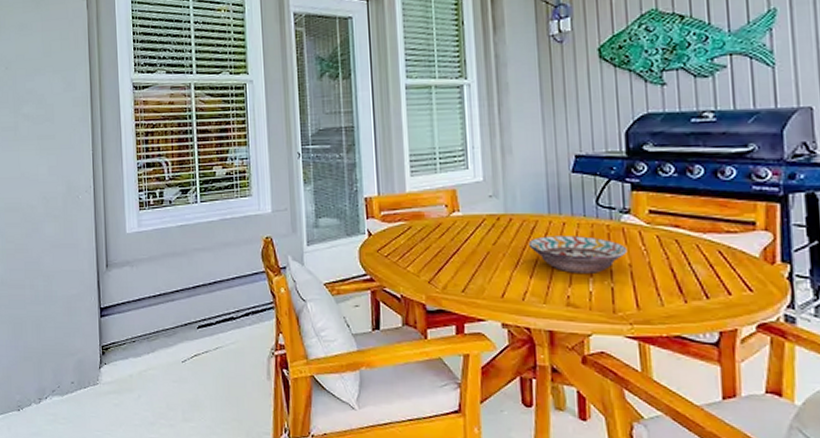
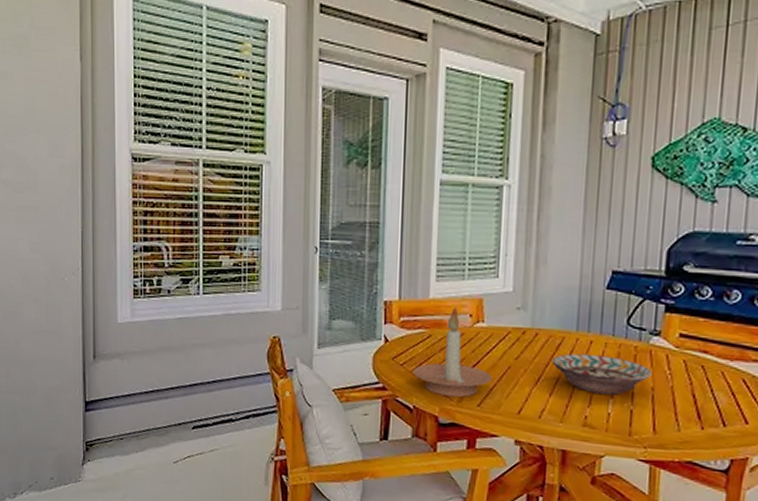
candle holder: none [397,199,472,284] -> present [413,307,492,397]

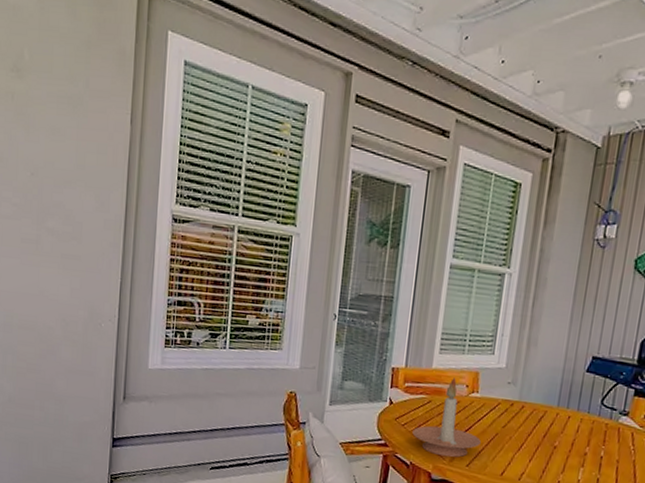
decorative bowl: present [551,353,652,395] -> none [533,426,619,465]

